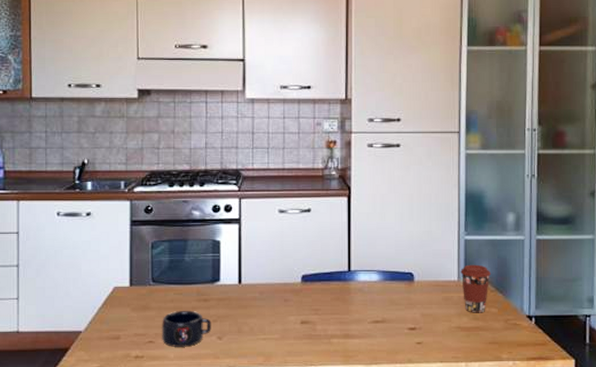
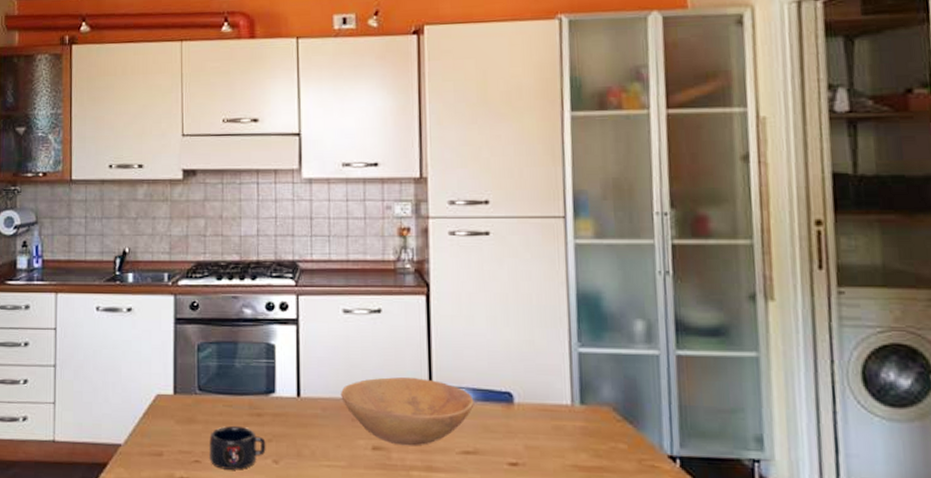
bowl: none [276,263,384,319] -> present [341,376,474,446]
coffee cup: present [460,264,492,313] -> none [574,384,617,449]

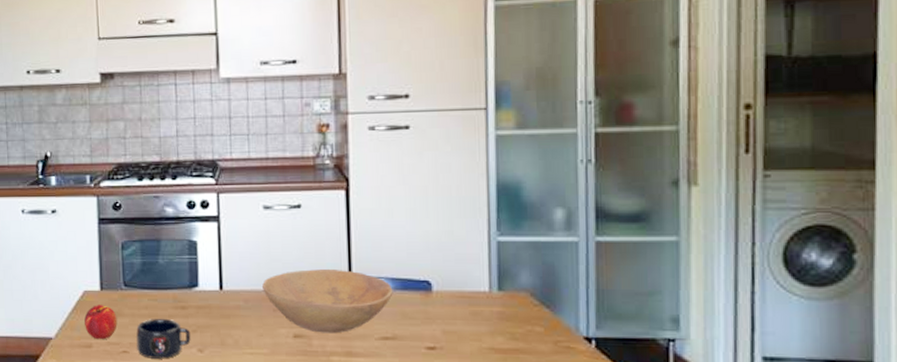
peach: none [156,410,190,447] -> present [84,305,118,339]

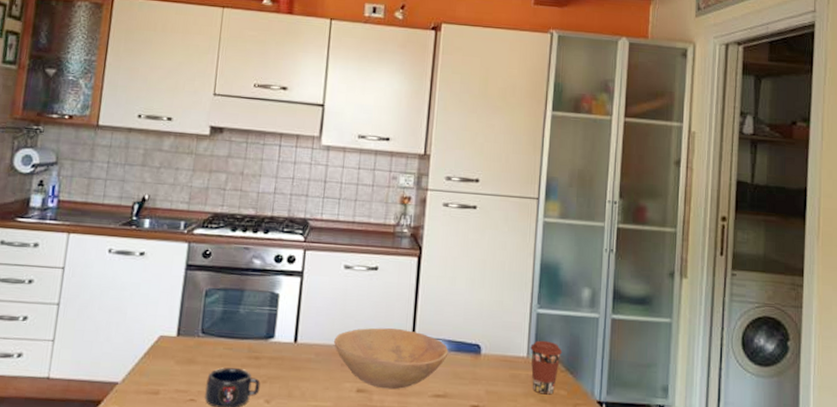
peach: present [84,305,118,339] -> none [154,350,190,386]
coffee cup: none [492,272,535,332] -> present [530,340,563,395]

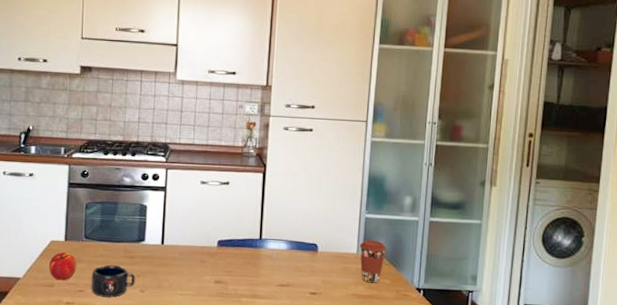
peach: none [154,350,190,386] -> present [49,252,77,280]
bowl: present [334,328,449,390] -> none [194,231,291,281]

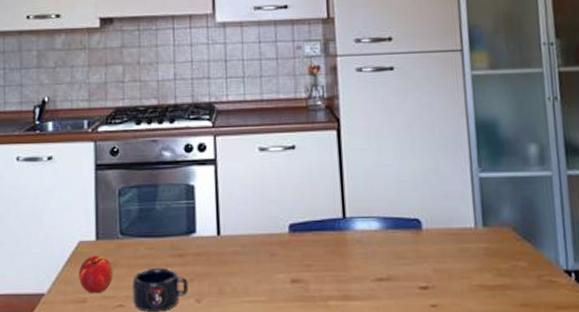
coffee cup: present [359,240,387,284] -> none [477,207,516,268]

